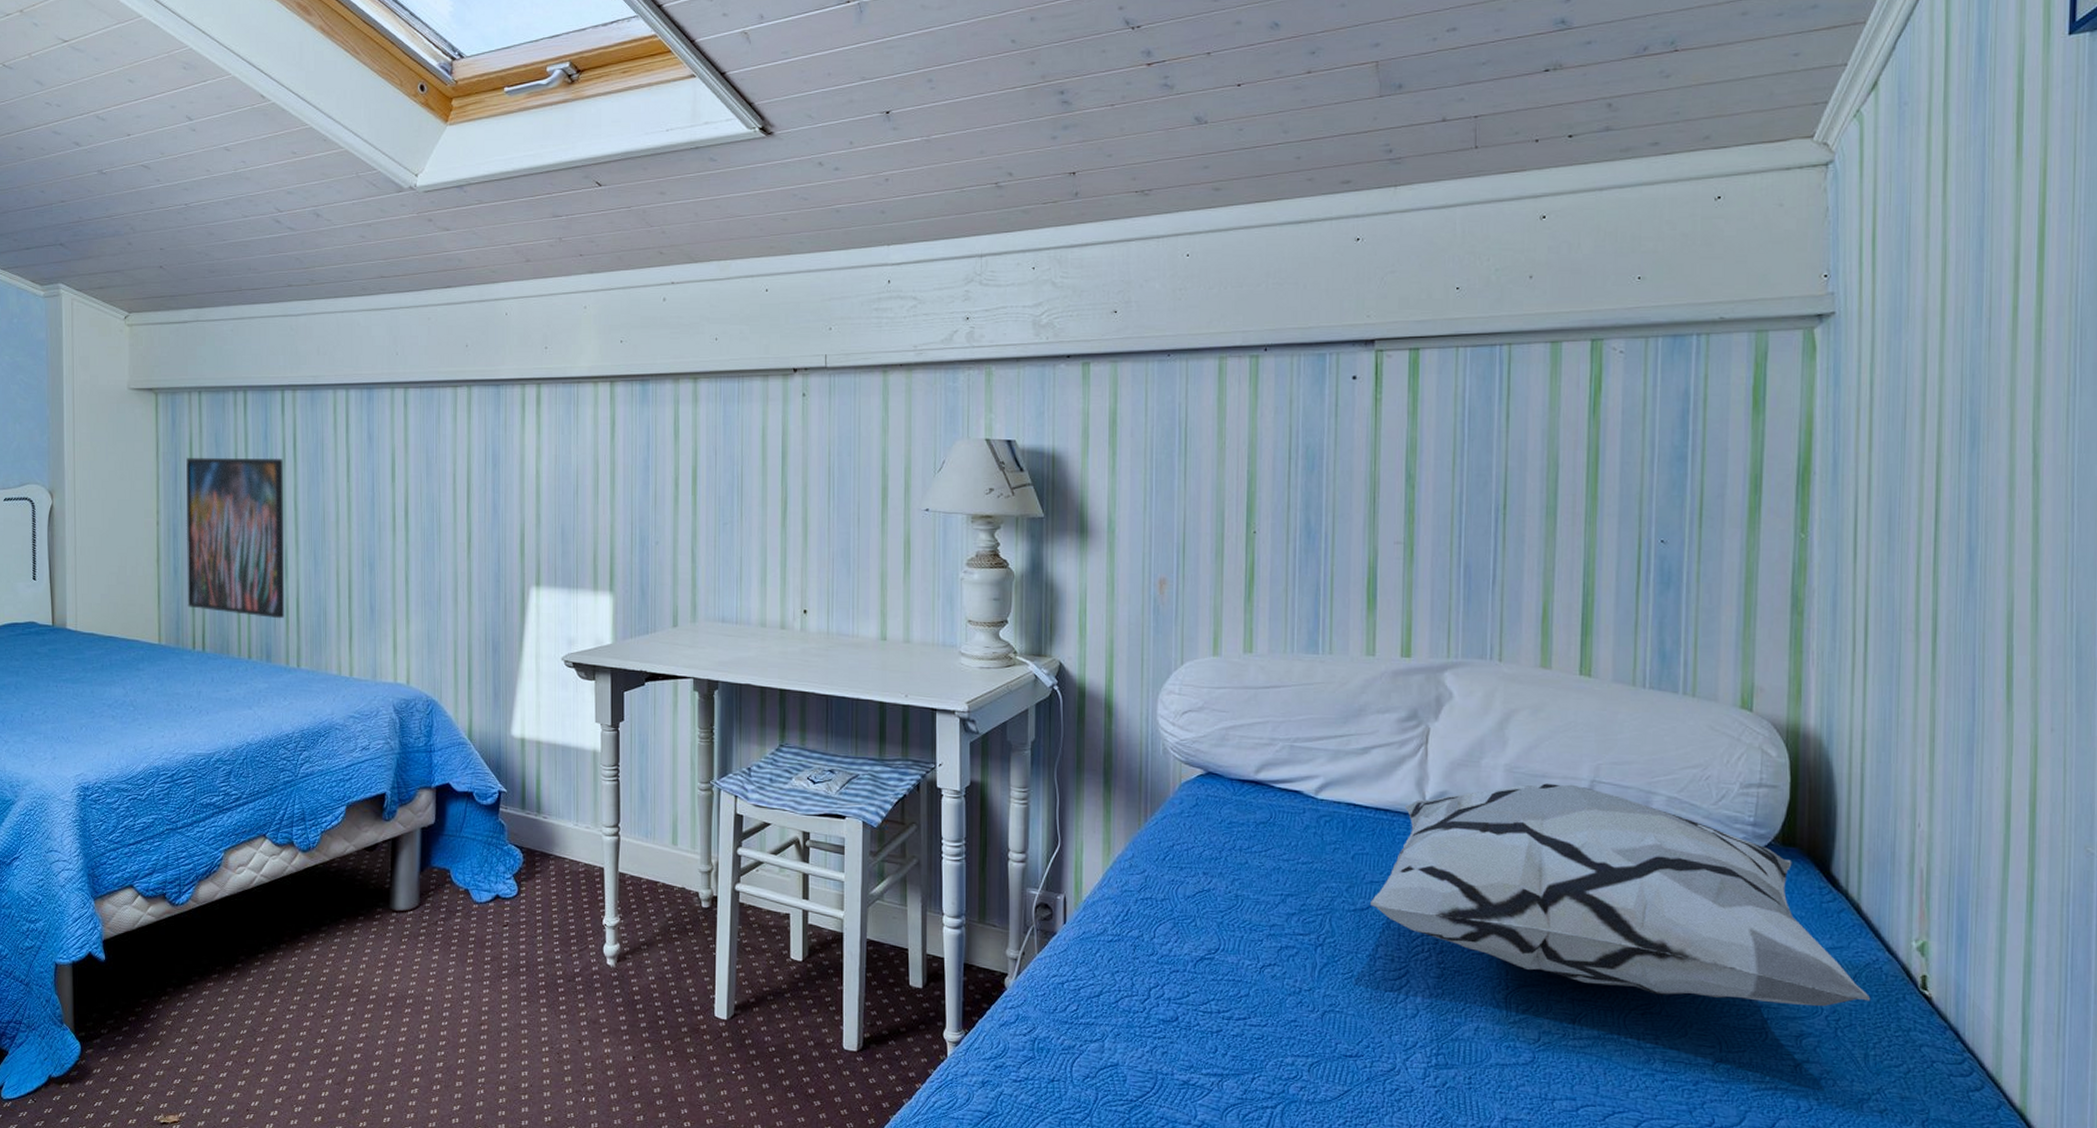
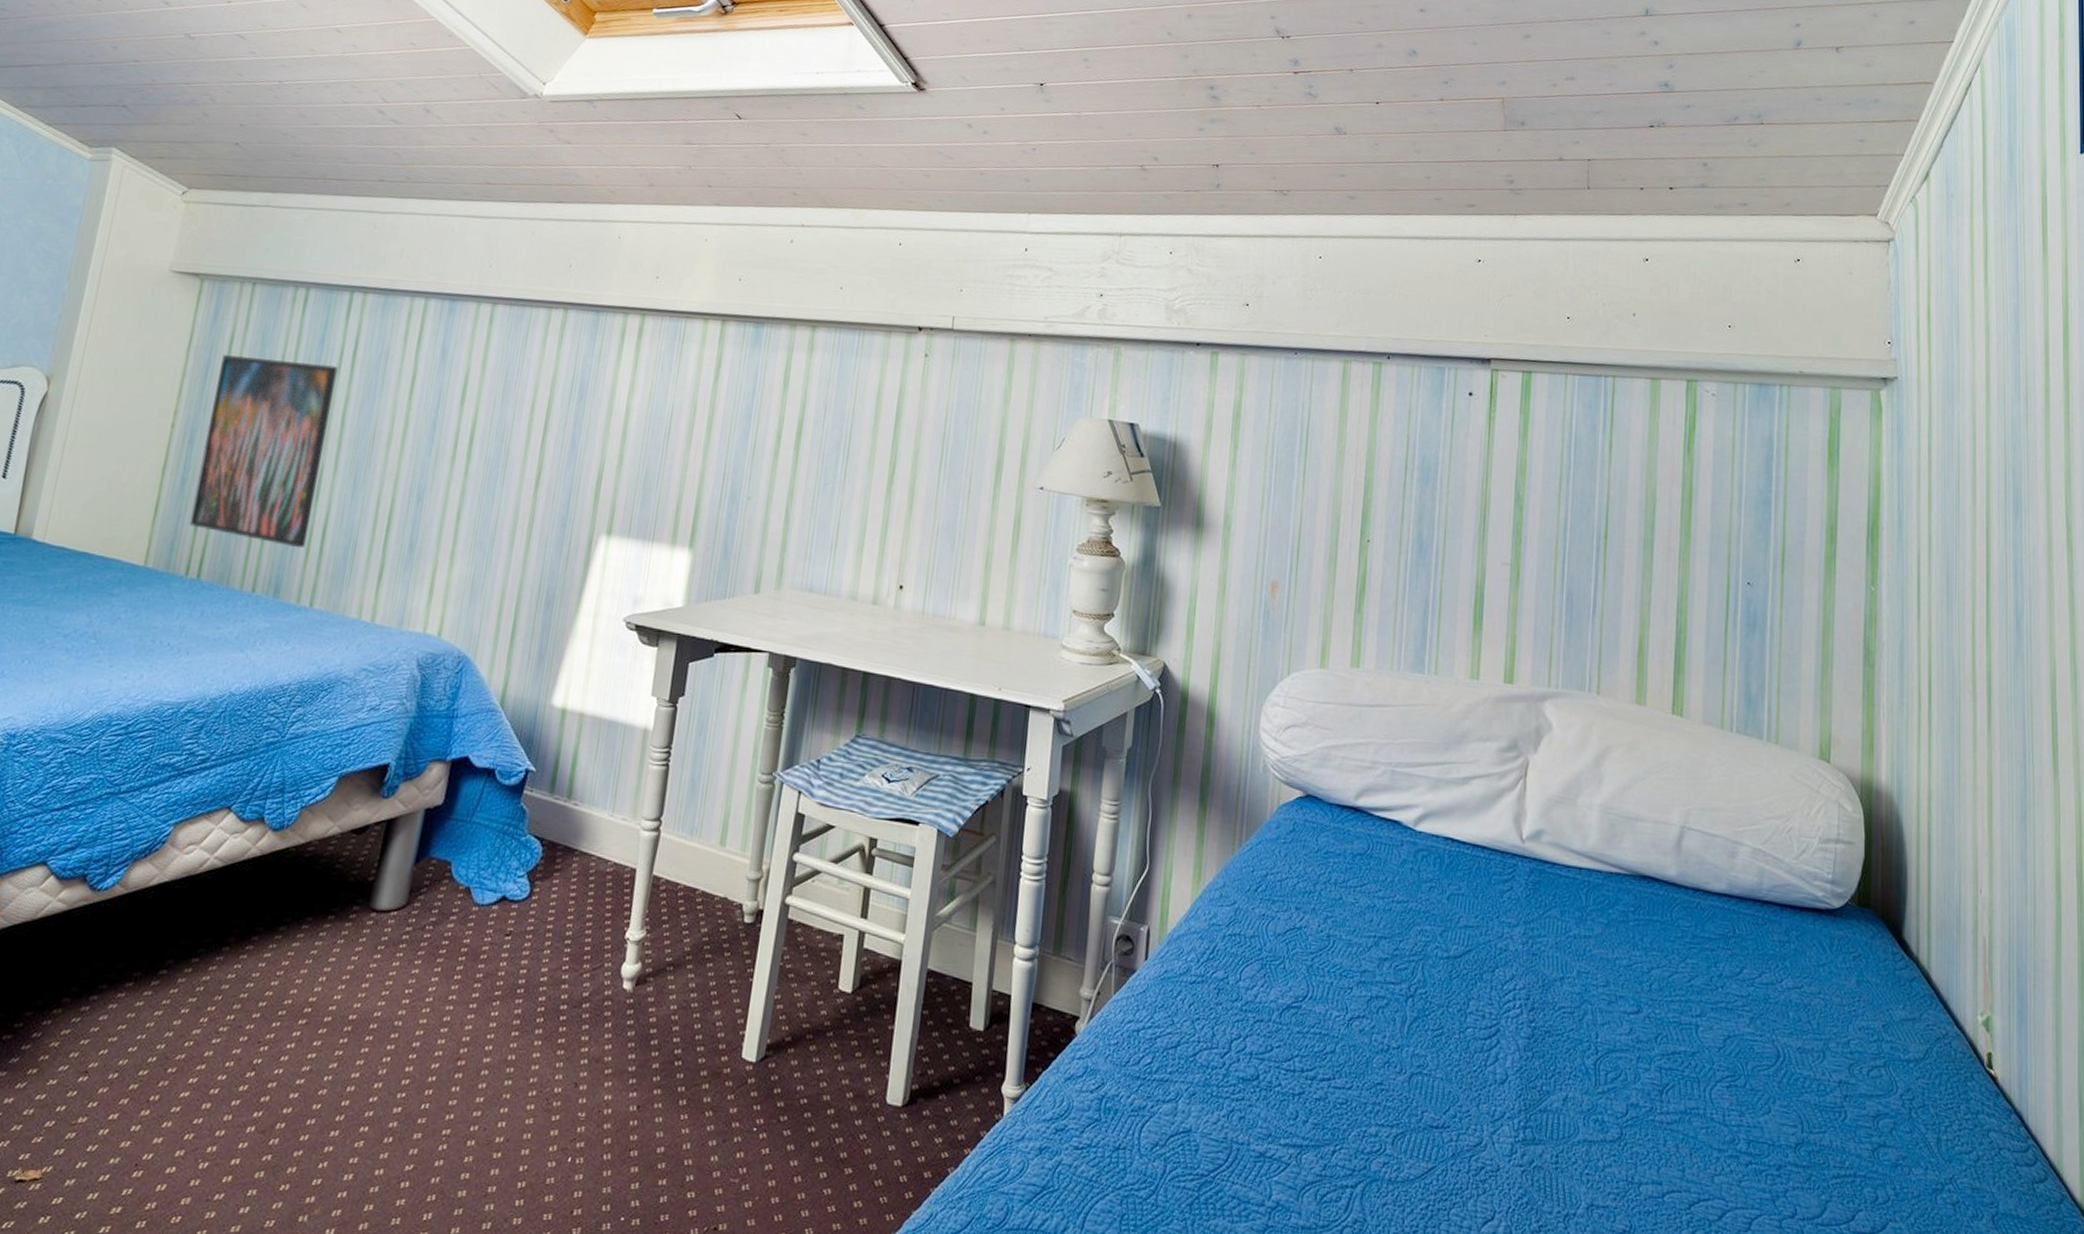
decorative pillow: present [1370,783,1871,1007] -> none [1464,827,1942,1085]

